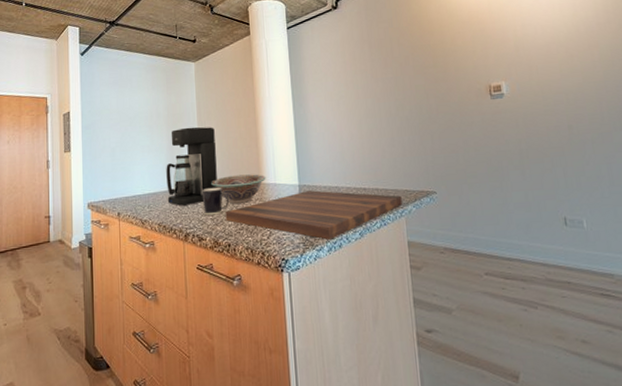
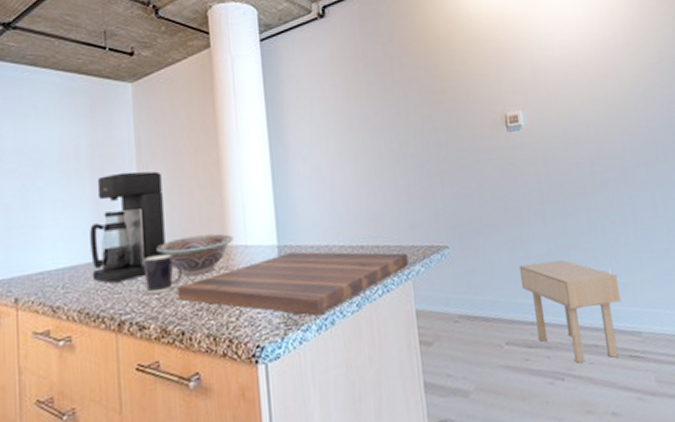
side table: none [498,208,595,296] -> present [518,259,622,363]

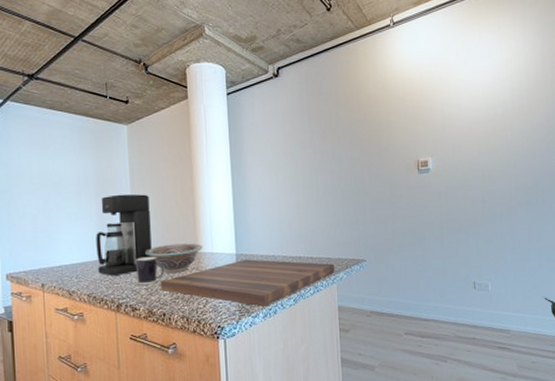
side table: present [518,259,622,363] -> none [419,274,497,351]

